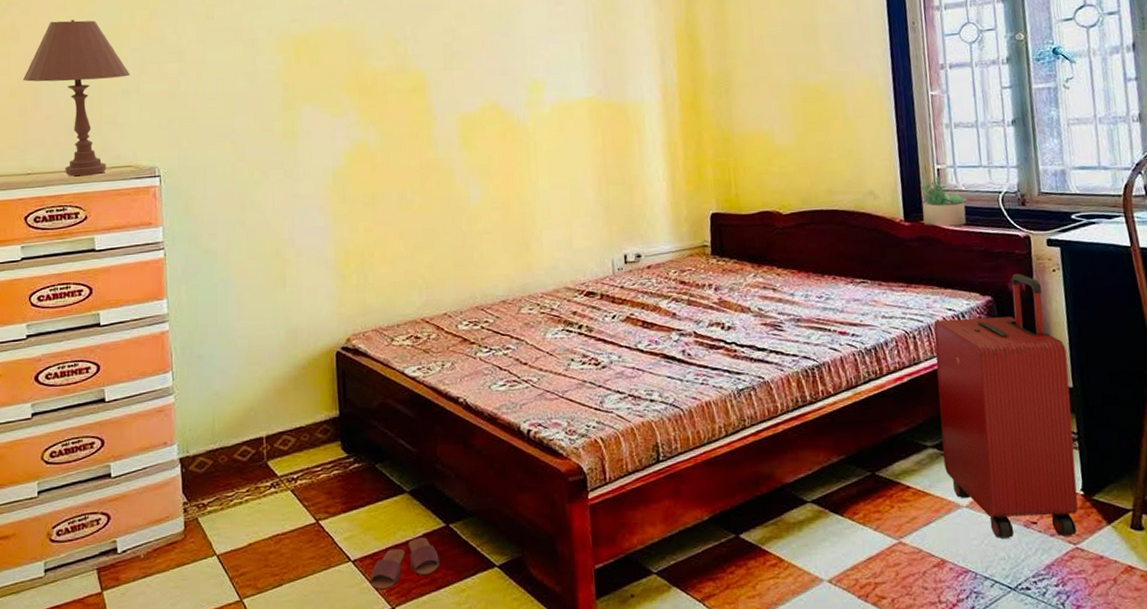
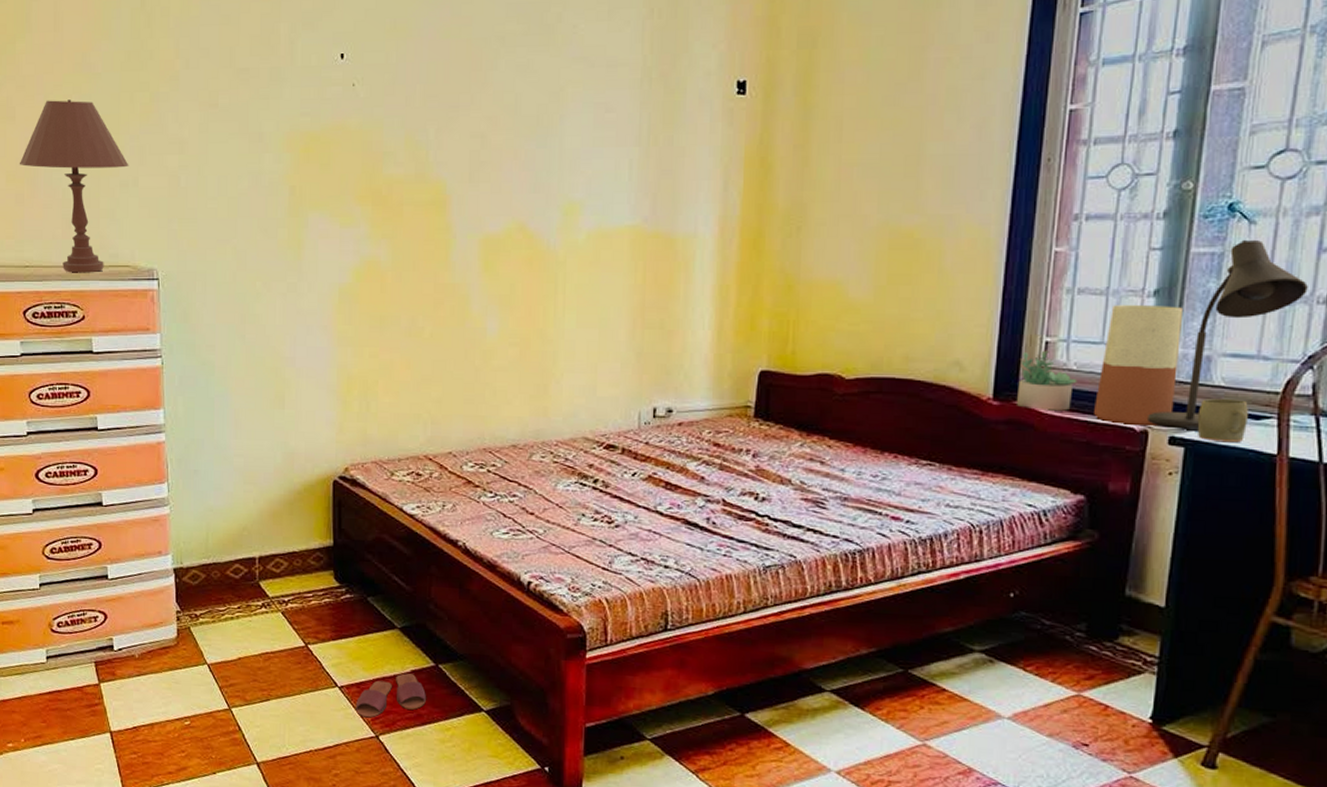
suitcase: present [933,274,1078,539] -> none [990,473,1166,764]
vase: none [982,132,1046,233] -> present [1094,305,1184,427]
desk lamp: none [1027,75,1124,233] -> present [1148,240,1308,431]
mug: none [1064,203,1104,240] -> present [1197,399,1248,443]

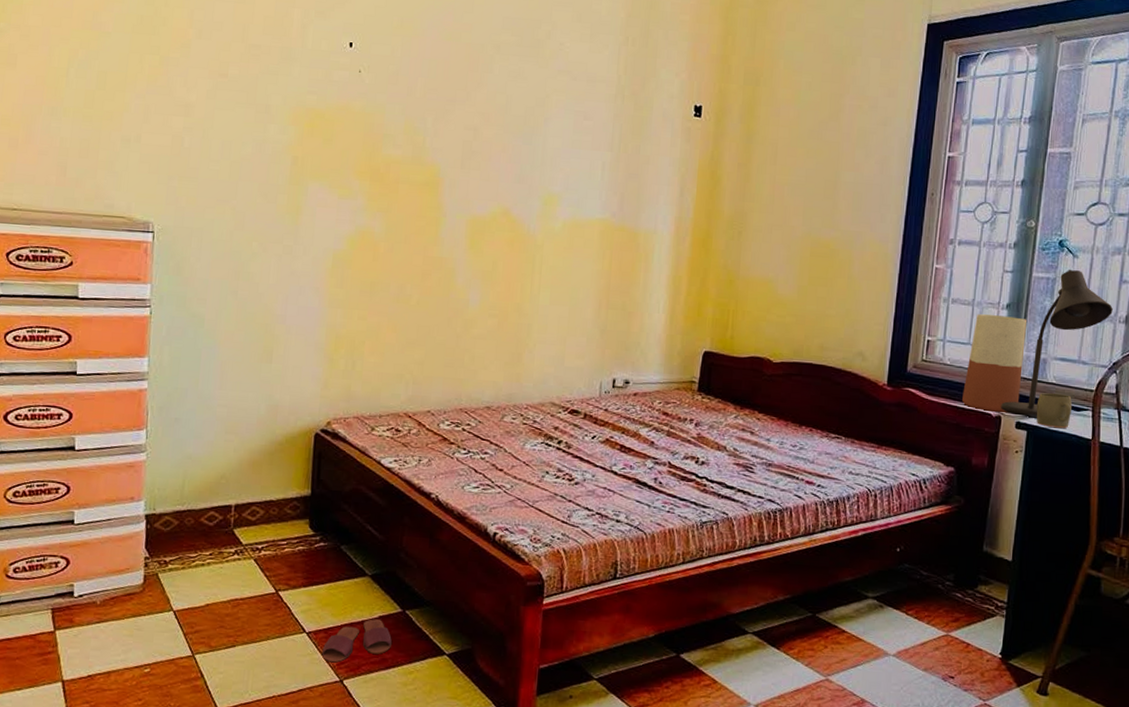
table lamp: present [19,99,129,273] -> none [16,52,133,221]
succulent plant: present [1016,350,1077,411] -> none [904,347,950,398]

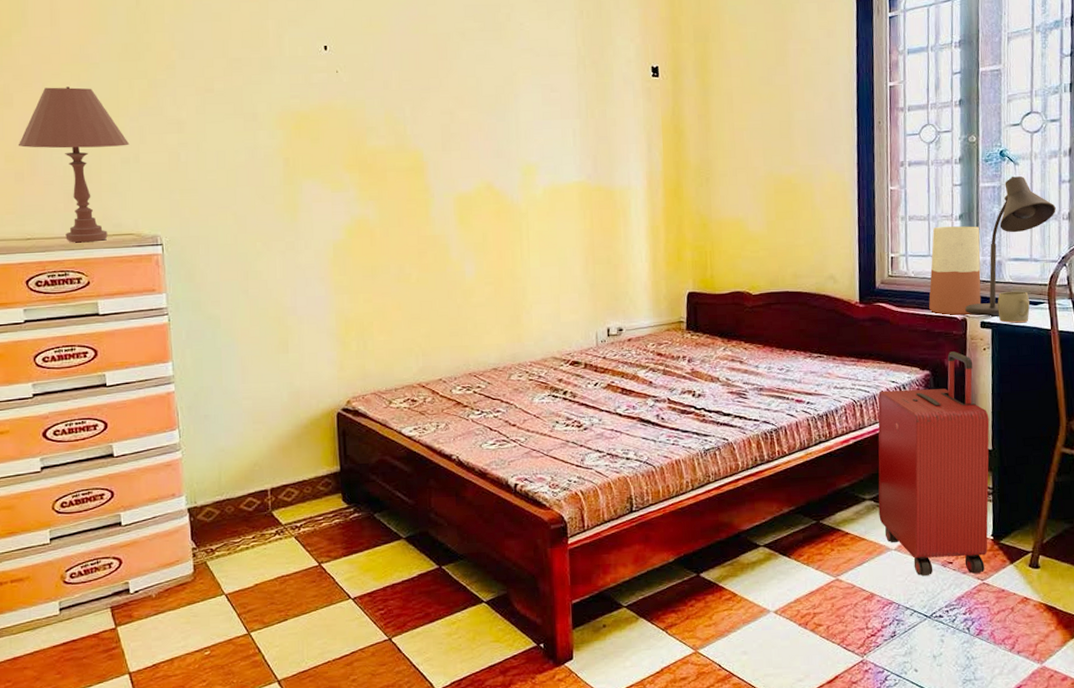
table lamp: none [16,52,133,221] -> present [18,86,130,243]
slippers: present [321,619,392,663] -> none [368,577,432,624]
suitcase: none [880,450,1013,693] -> present [878,351,990,576]

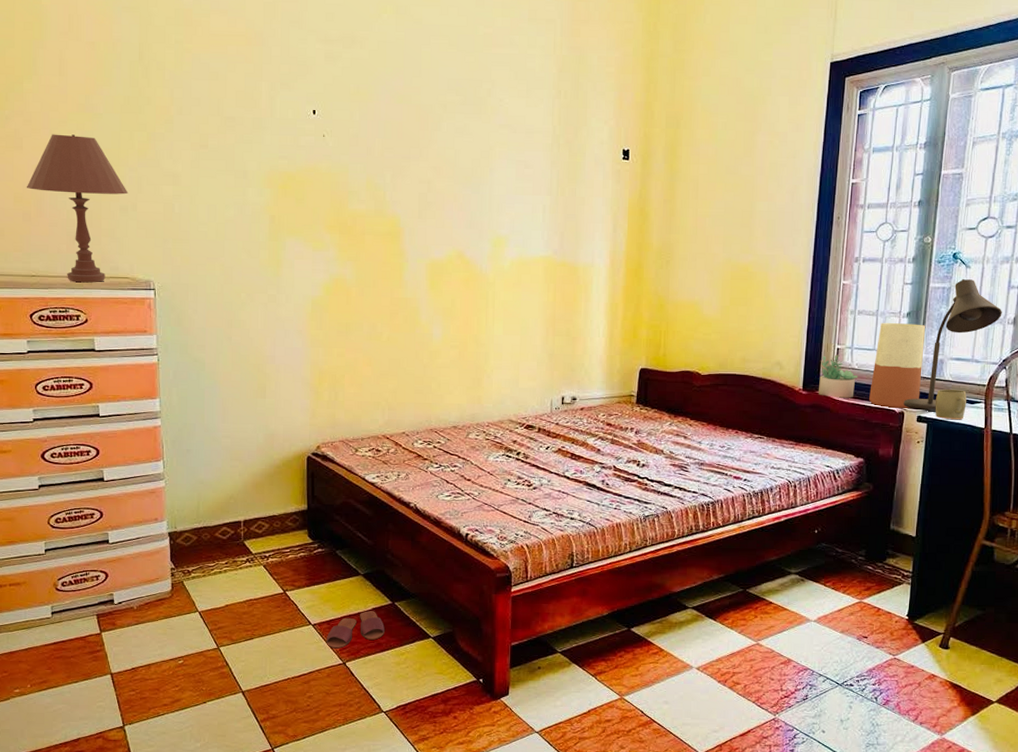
slippers: none [368,577,432,624] -> present [326,611,385,649]
succulent plant: none [874,263,916,309] -> present [818,354,858,398]
suitcase: present [878,351,990,576] -> none [802,442,916,649]

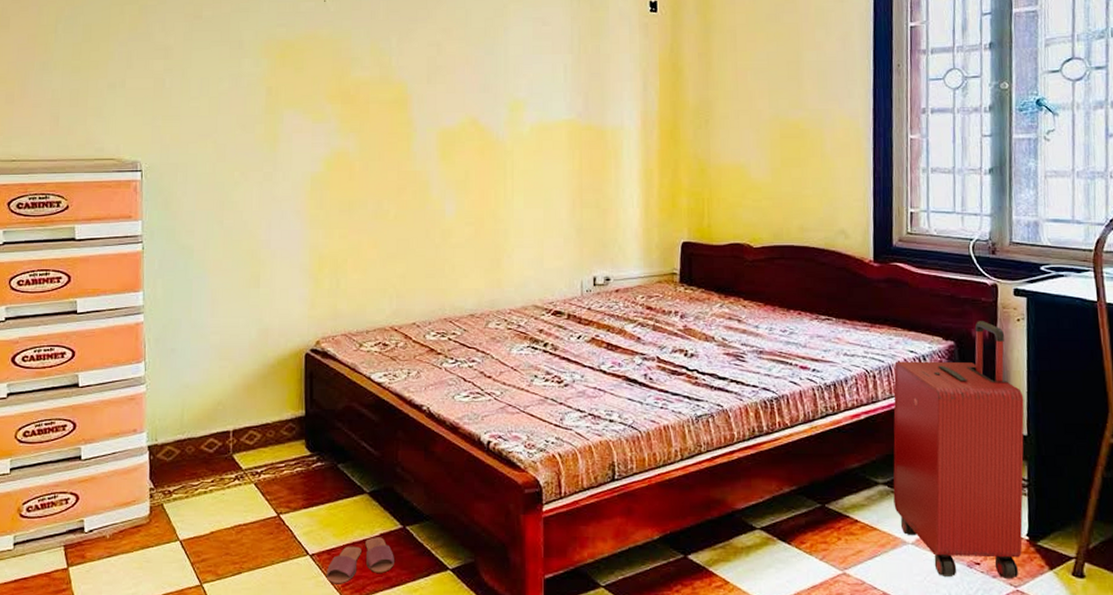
table lamp: present [26,134,128,283] -> none [11,11,117,166]
suitcase: none [802,442,916,649] -> present [893,321,1024,579]
succulent plant: present [818,354,858,398] -> none [891,219,938,270]
vase: present [869,323,926,409] -> none [953,181,1015,281]
desk lamp: present [904,279,1002,412] -> none [996,128,1102,284]
mug: present [935,389,967,420] -> none [1033,257,1072,292]

